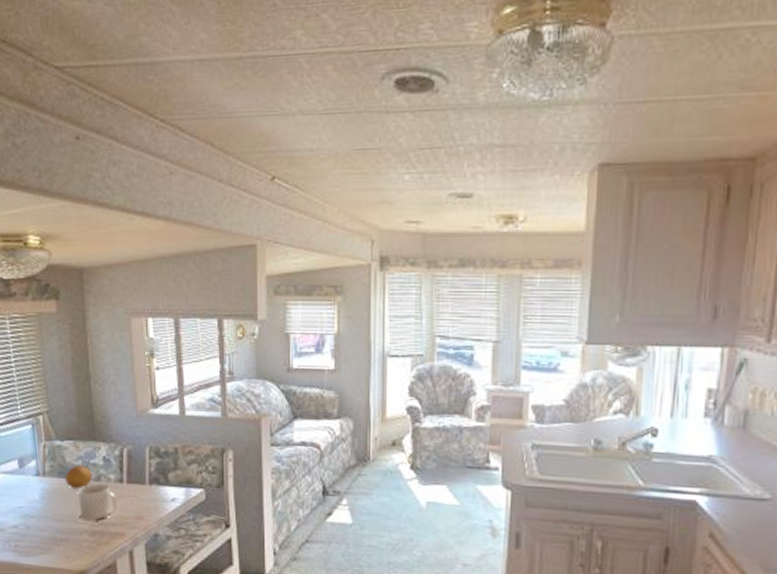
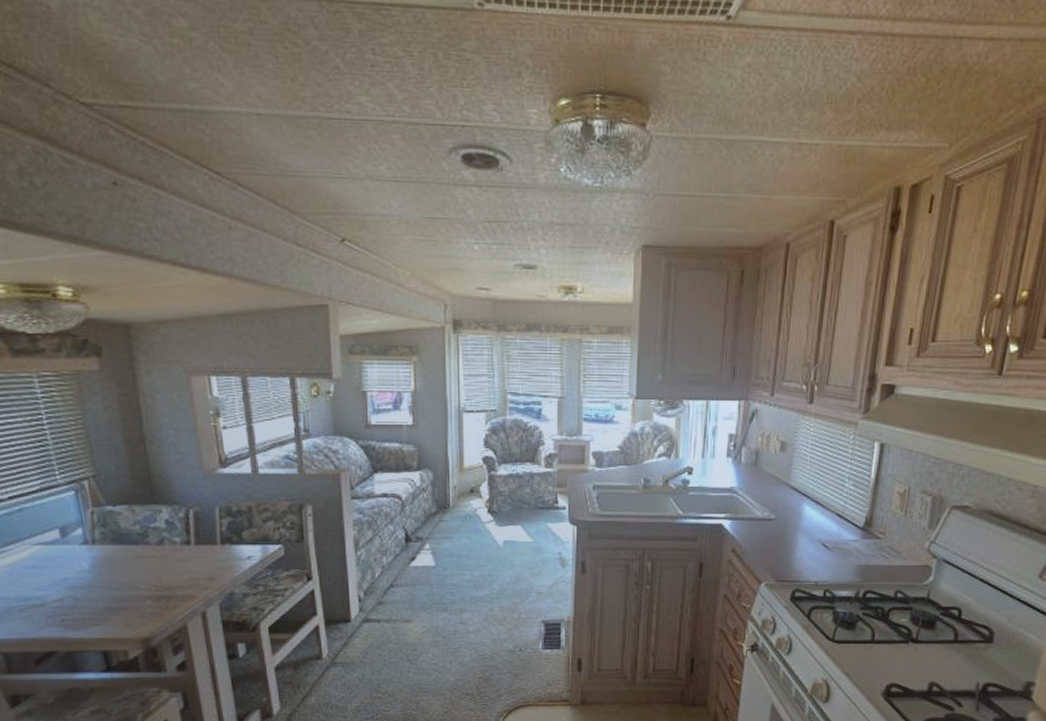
fruit: present [65,464,92,489] -> none [119,529,154,555]
mug: present [78,483,117,521] -> none [136,546,185,586]

